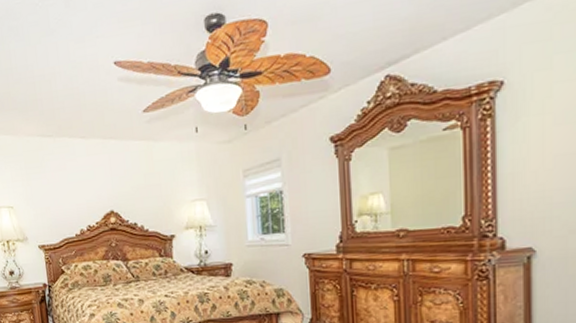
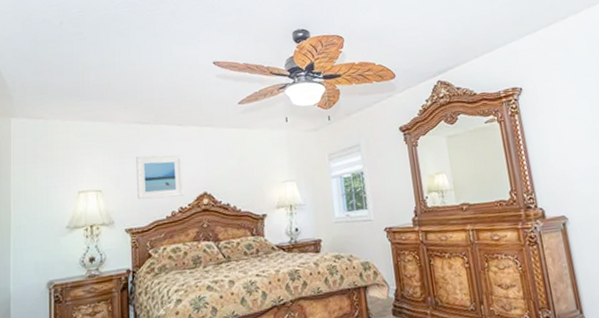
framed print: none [42,170,91,218] -> present [136,154,184,201]

